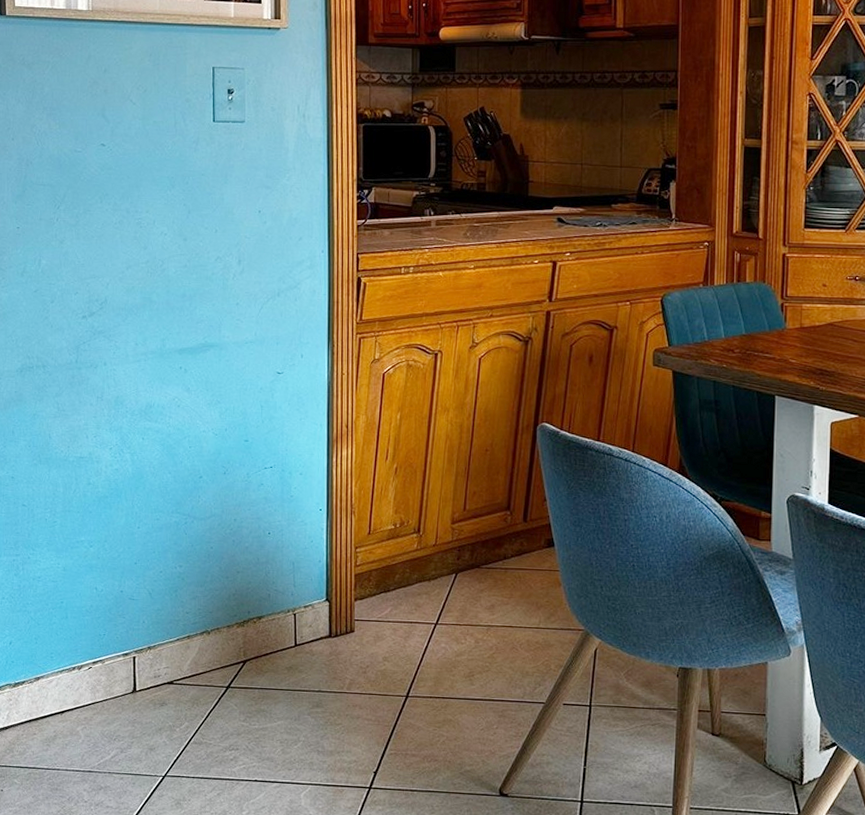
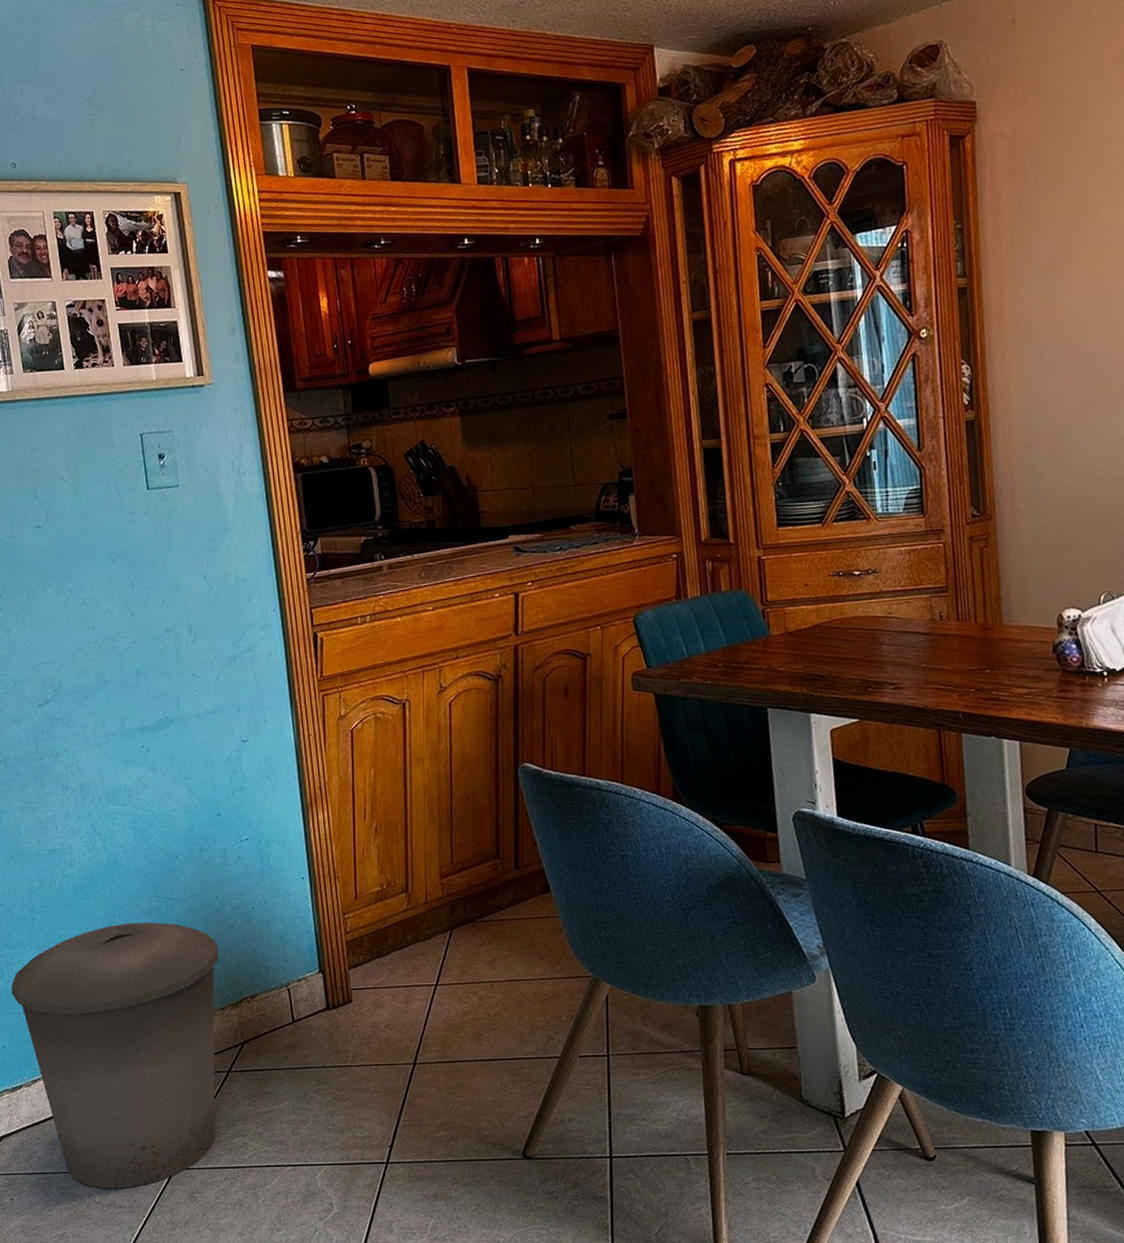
trash can: none [25,535,231,790] -> present [11,921,219,1189]

